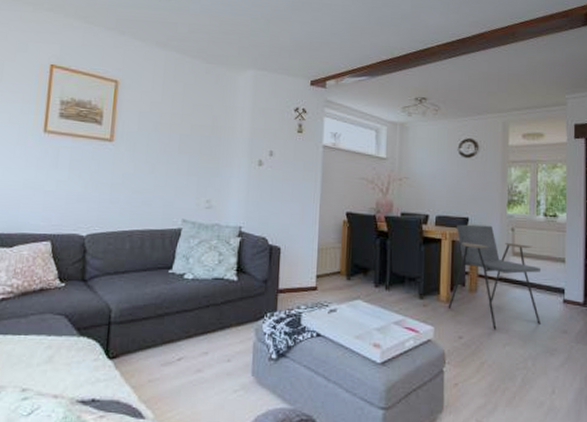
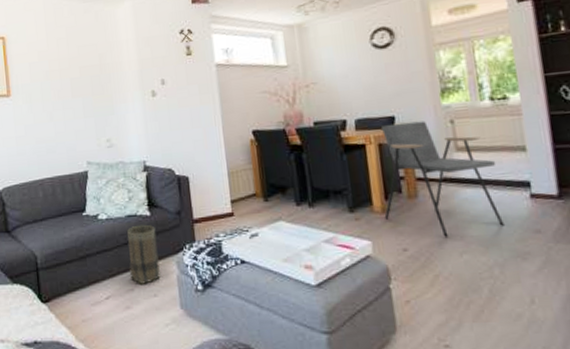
basket: none [207,288,240,348] -> present [127,224,160,284]

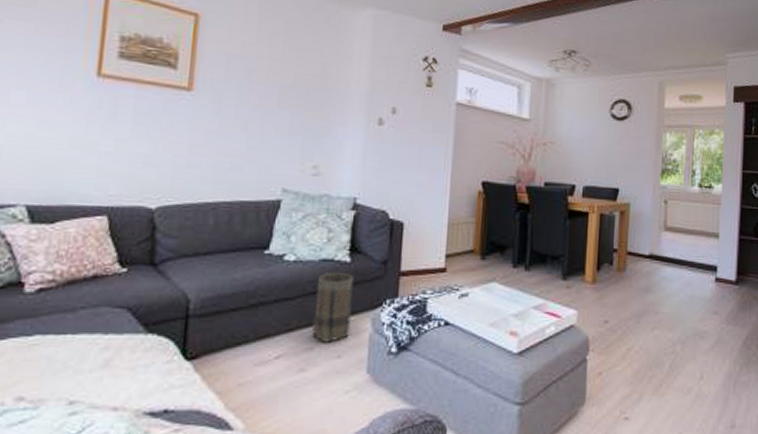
armchair: present [382,121,504,237] -> none [593,195,694,312]

